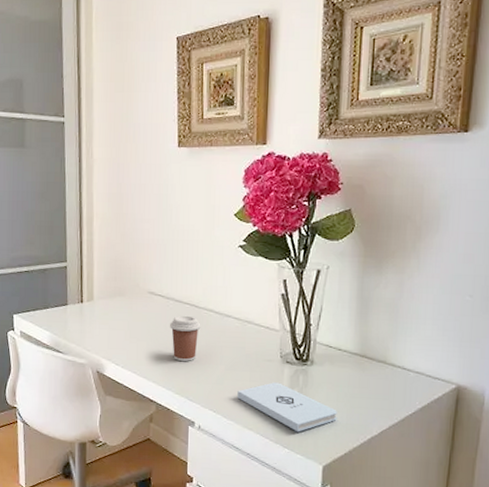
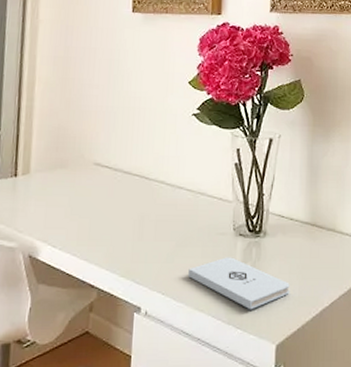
coffee cup: present [170,315,201,362] -> none [117,188,151,240]

